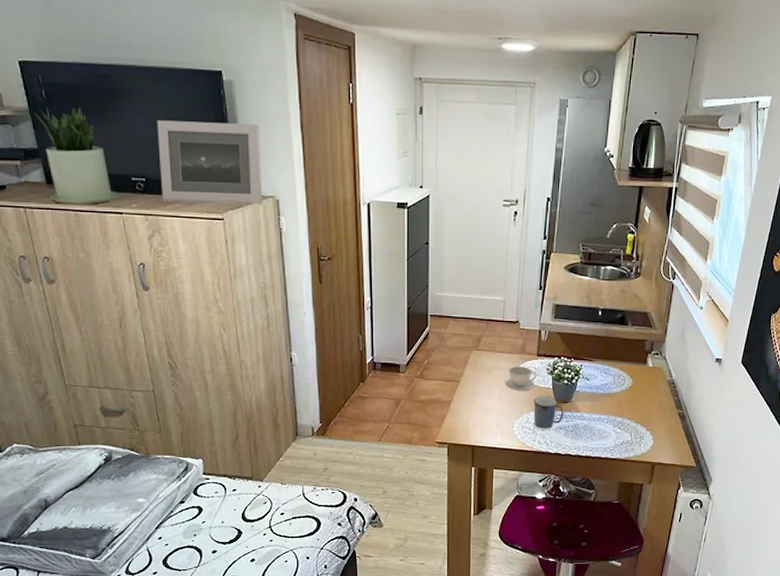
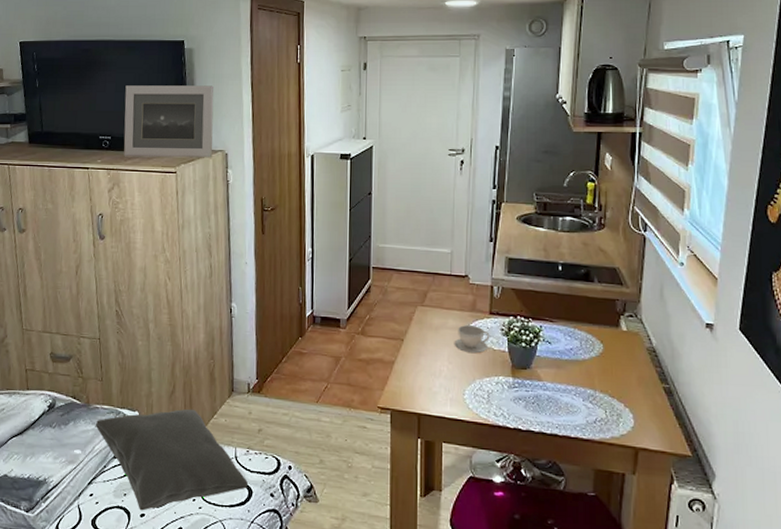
planter: present [34,107,119,205] -> none [26,77,87,161]
cushion: none [157,453,316,548] -> present [95,409,248,511]
mug: present [533,396,564,431] -> none [487,360,523,401]

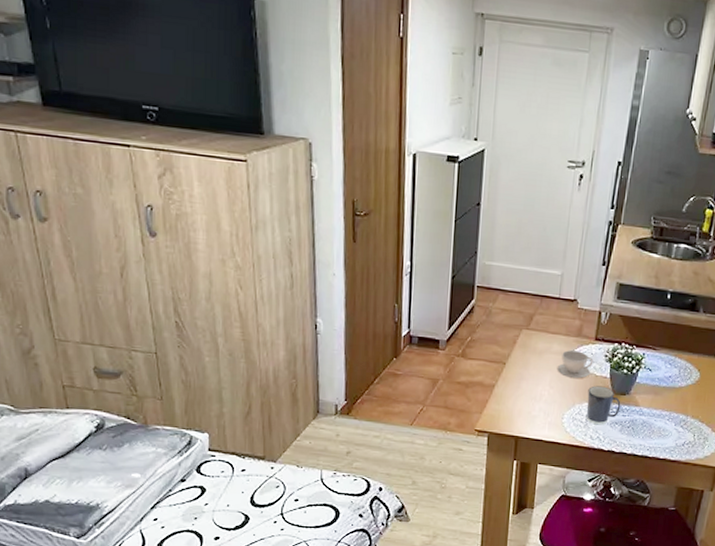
cushion: present [95,409,248,511] -> none [156,430,335,534]
picture frame: present [124,85,214,158] -> none [175,40,294,147]
mug: none [487,360,523,401] -> present [585,385,621,425]

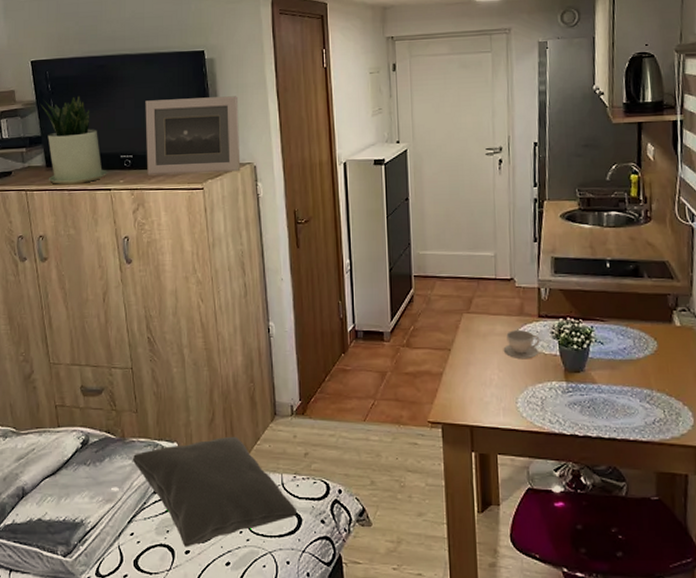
planter: none [31,15,127,133] -> present [40,96,109,184]
cushion: none [156,430,335,534] -> present [132,436,296,548]
picture frame: none [175,40,294,147] -> present [145,96,241,176]
mug: present [585,385,621,425] -> none [539,365,577,407]

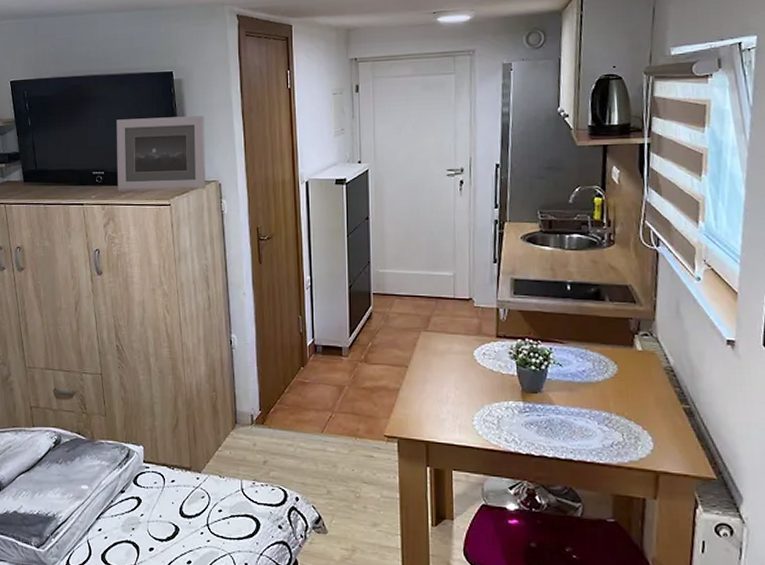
planter: present [40,96,109,184] -> none [18,114,81,199]
cushion: present [132,436,296,548] -> none [100,442,255,545]
teacup: present [503,330,540,360] -> none [460,350,498,379]

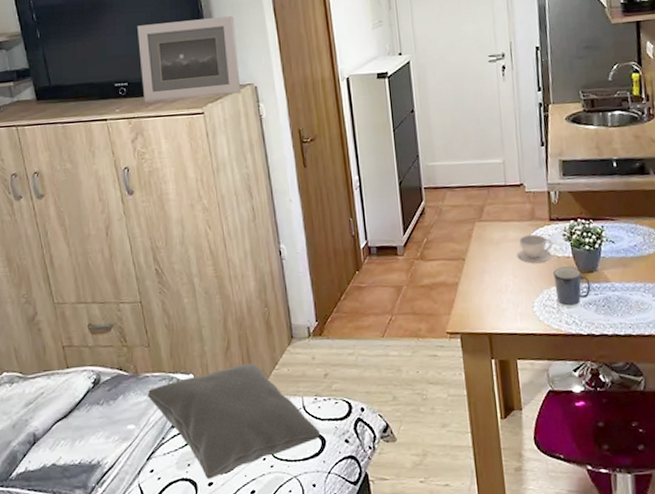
cushion: none [100,442,255,545] -> present [147,362,320,480]
teacup: none [460,350,498,379] -> present [516,234,553,264]
mug: none [496,384,534,427] -> present [553,266,591,309]

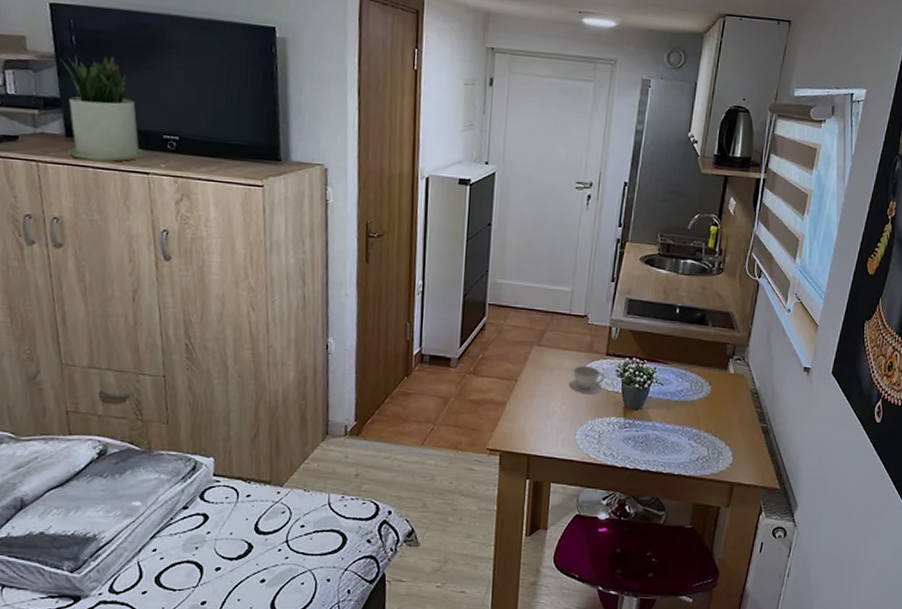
planter: none [26,24,103,118] -> present [60,53,147,162]
picture frame: present [137,16,241,103] -> none [196,75,313,173]
cushion: present [147,362,320,480] -> none [159,453,342,565]
mug: present [553,266,591,309] -> none [598,401,634,441]

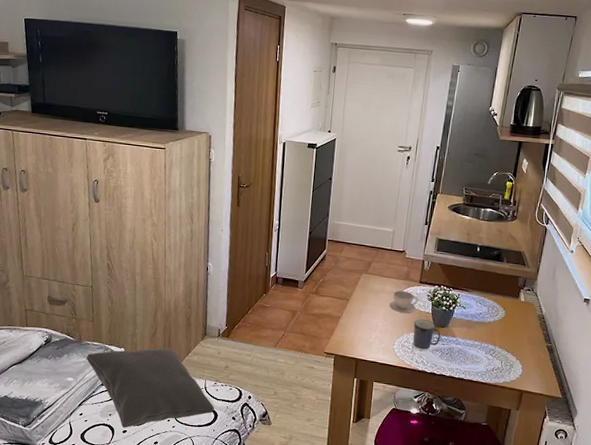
planter: present [60,53,147,162] -> none [30,53,86,131]
cushion: none [159,453,342,565] -> present [86,347,214,428]
mug: none [598,401,634,441] -> present [412,319,441,351]

